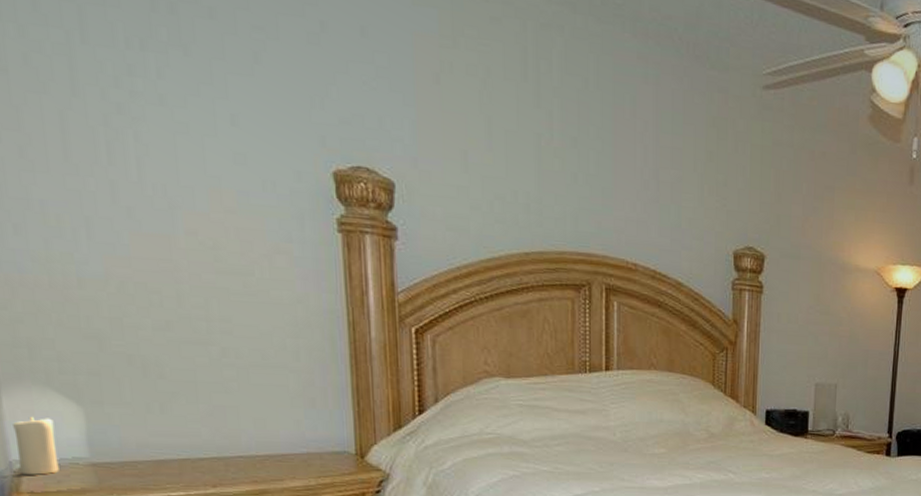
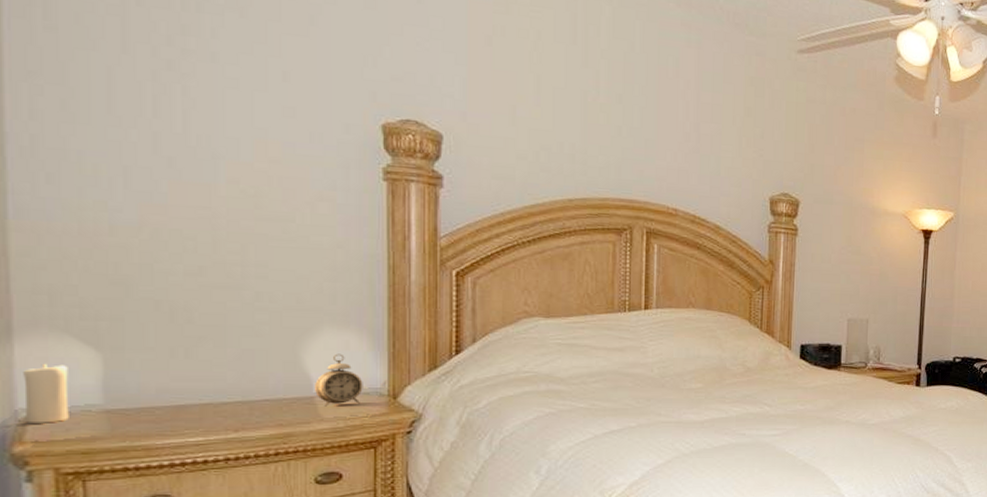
alarm clock: none [285,411,331,464] -> present [315,353,363,407]

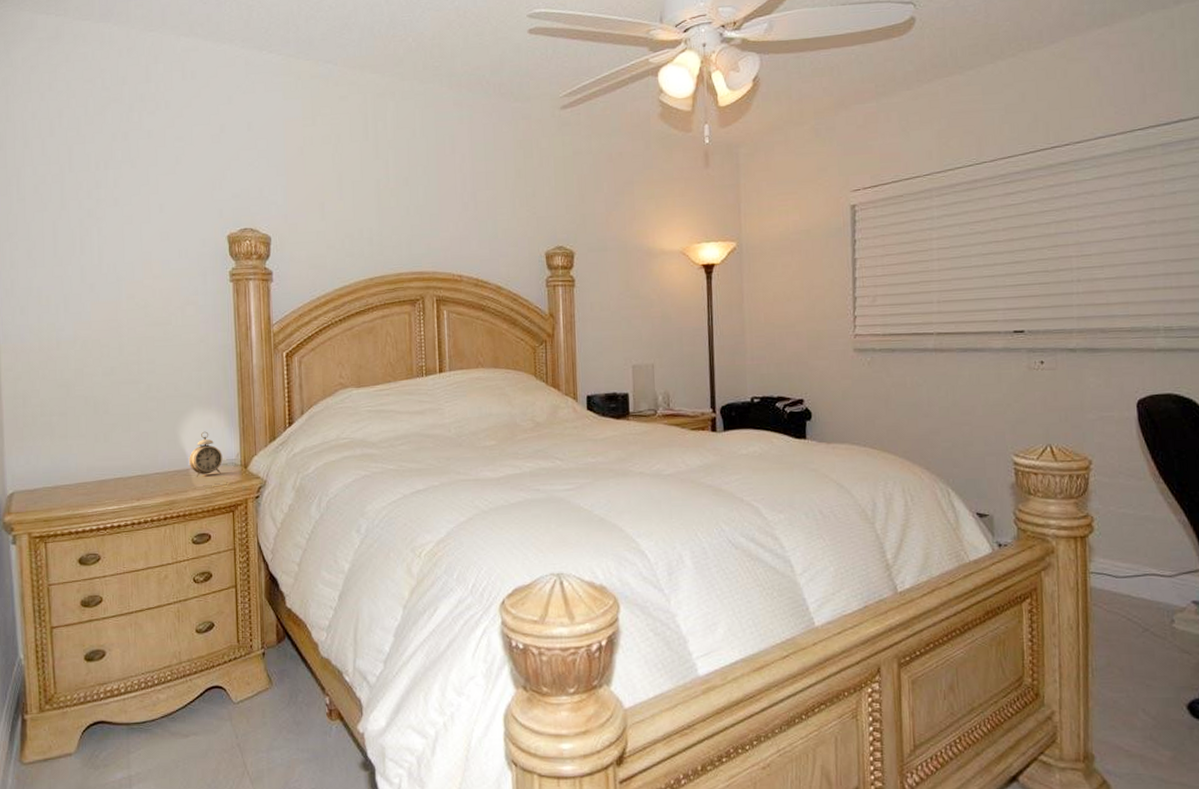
candle: present [23,364,69,423] -> none [10,452,36,498]

